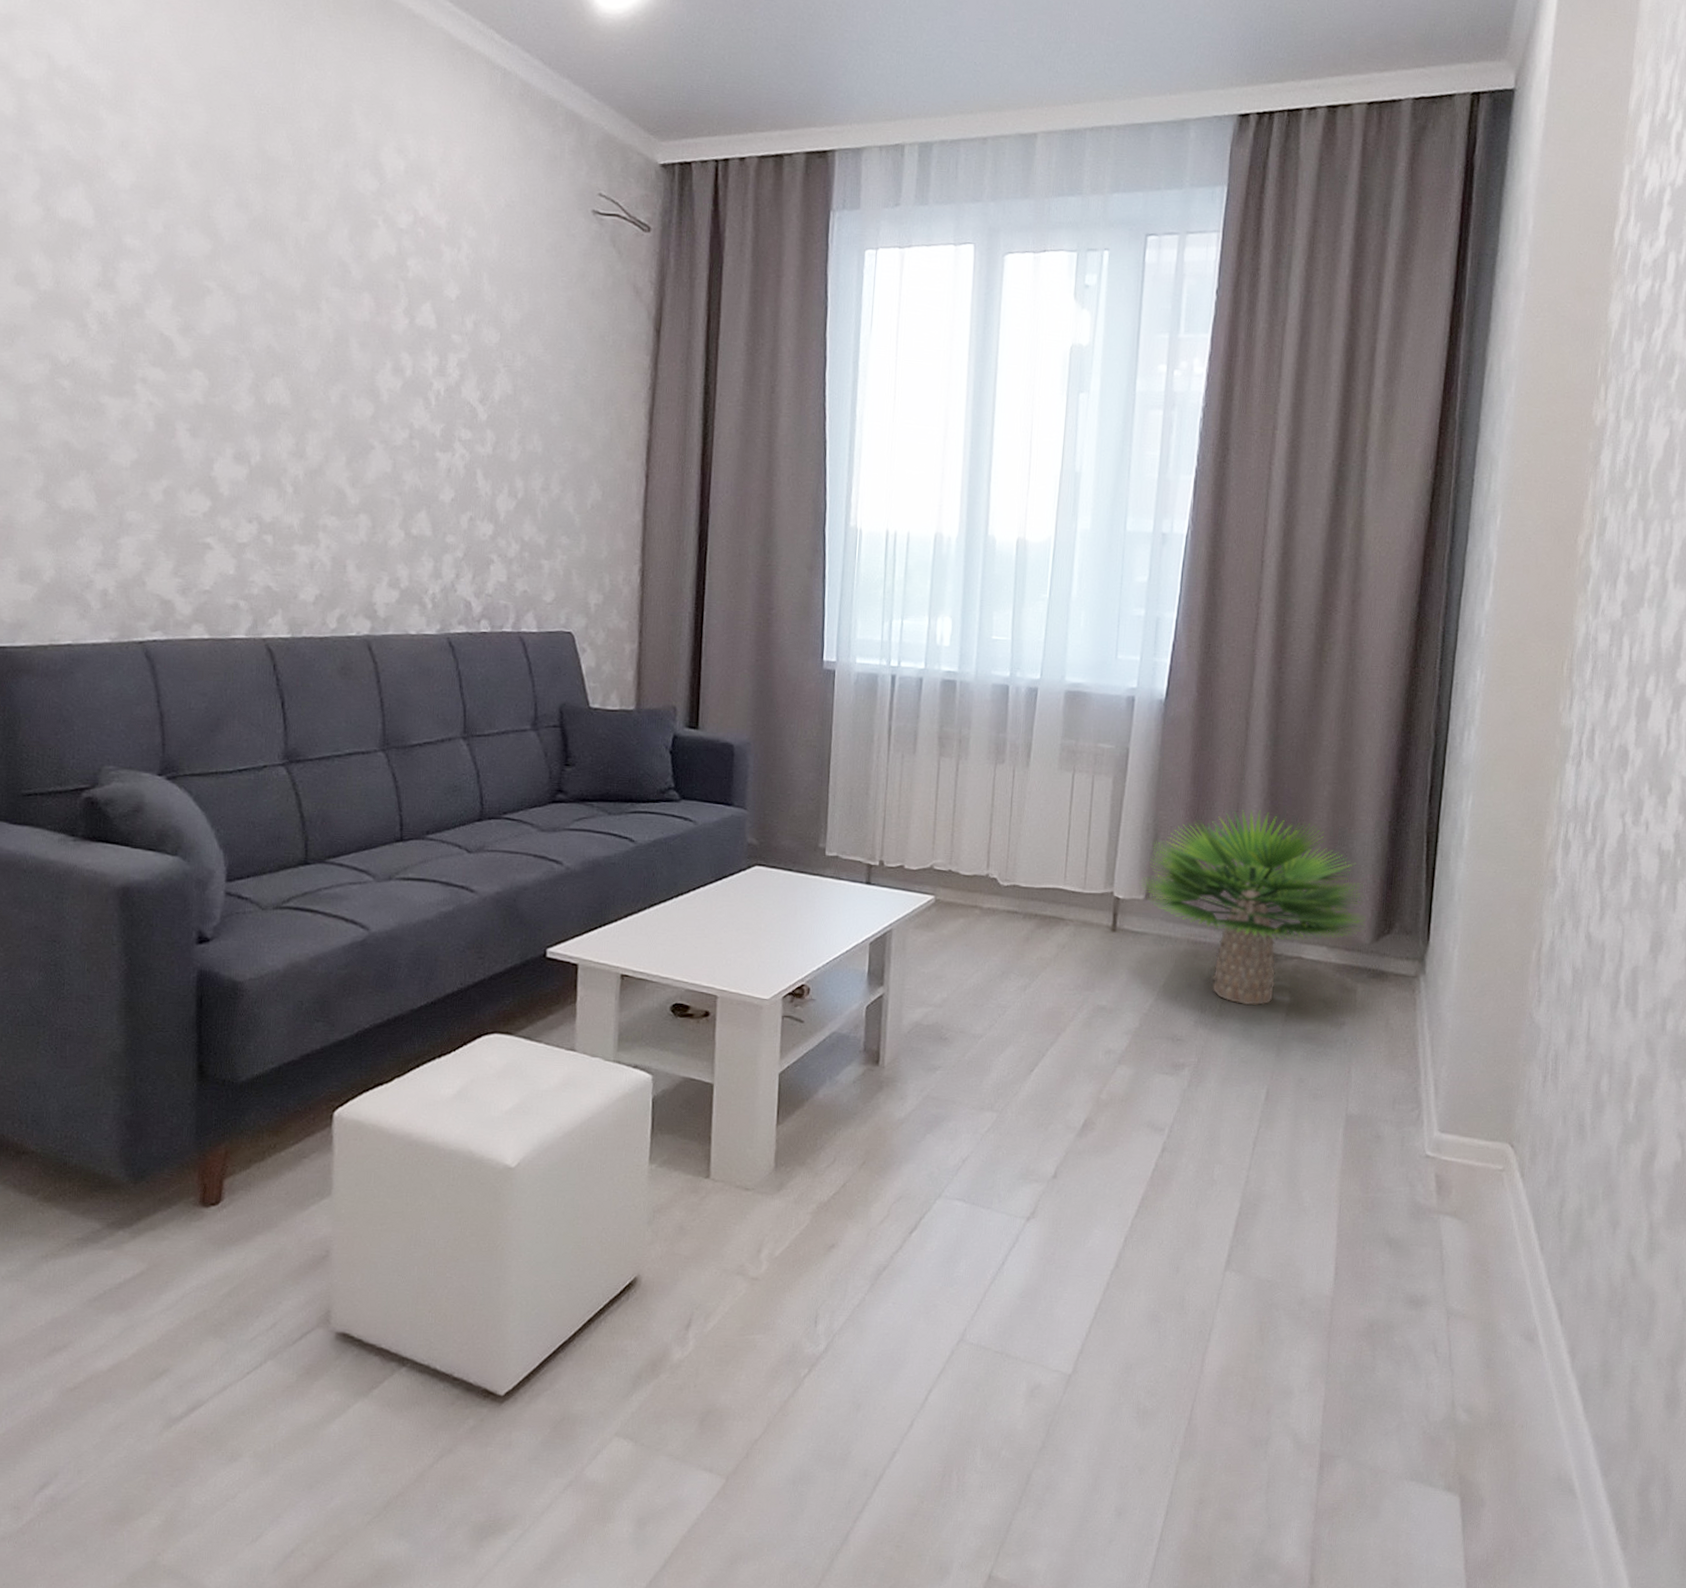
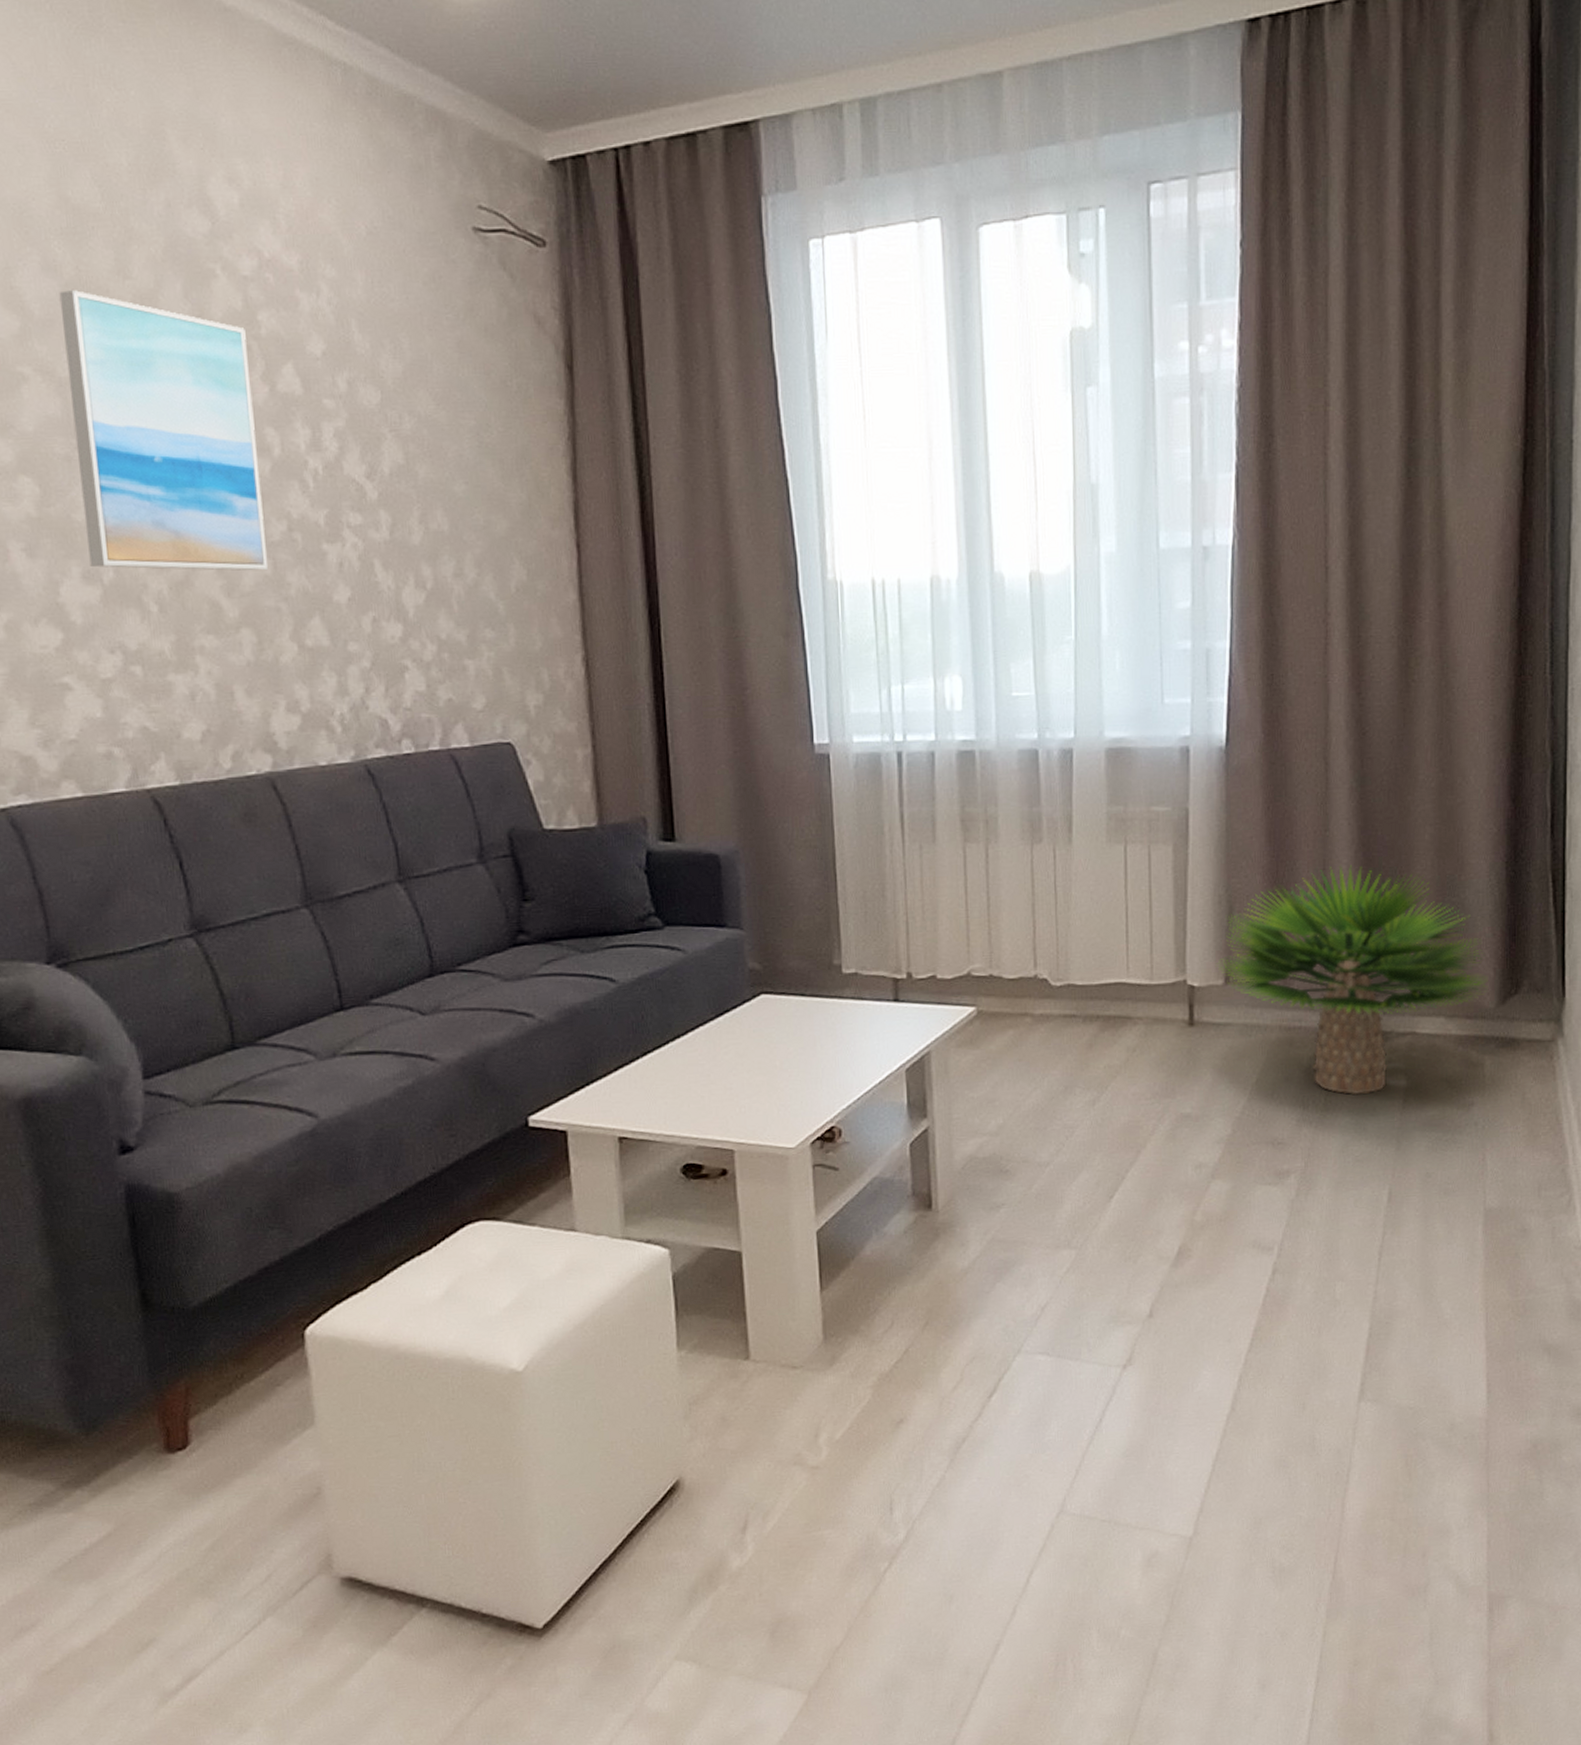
wall art: none [242,224,396,469] -> present [59,290,269,571]

